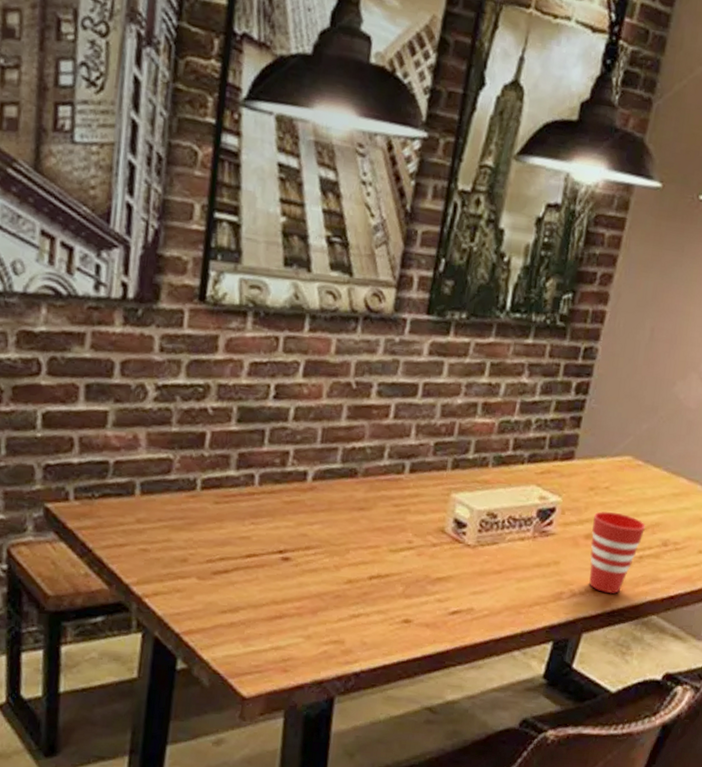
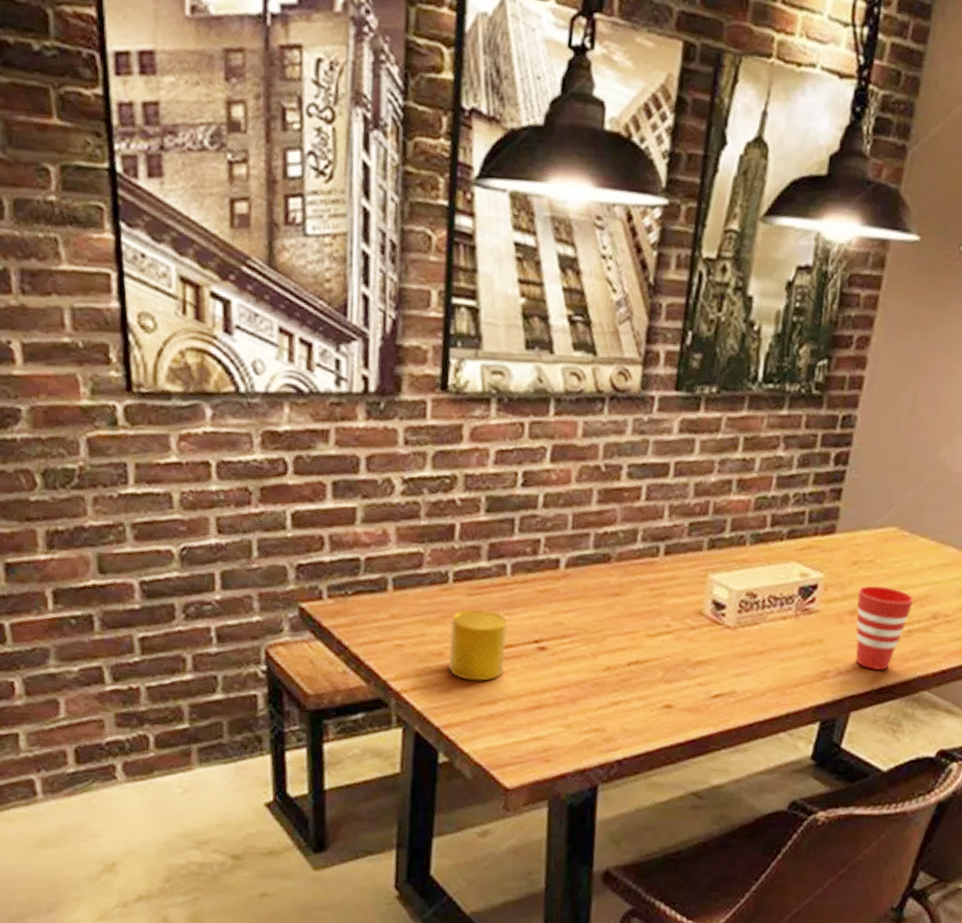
cup: none [192,517,252,589] -> present [449,609,507,681]

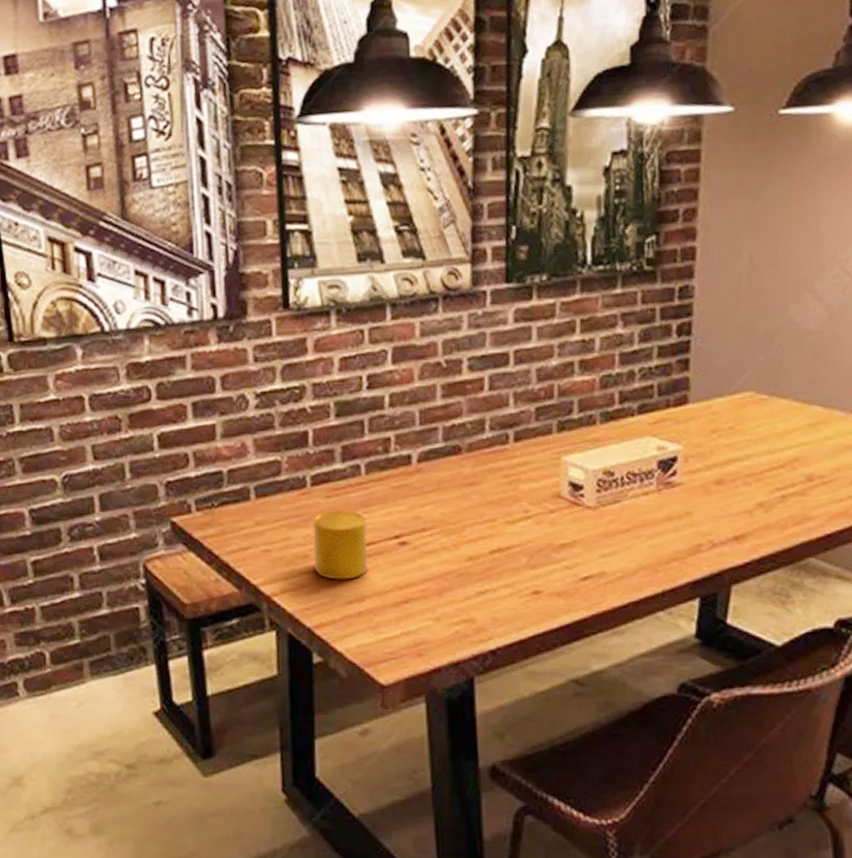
cup: present [856,585,913,671] -> none [722,452,783,540]

